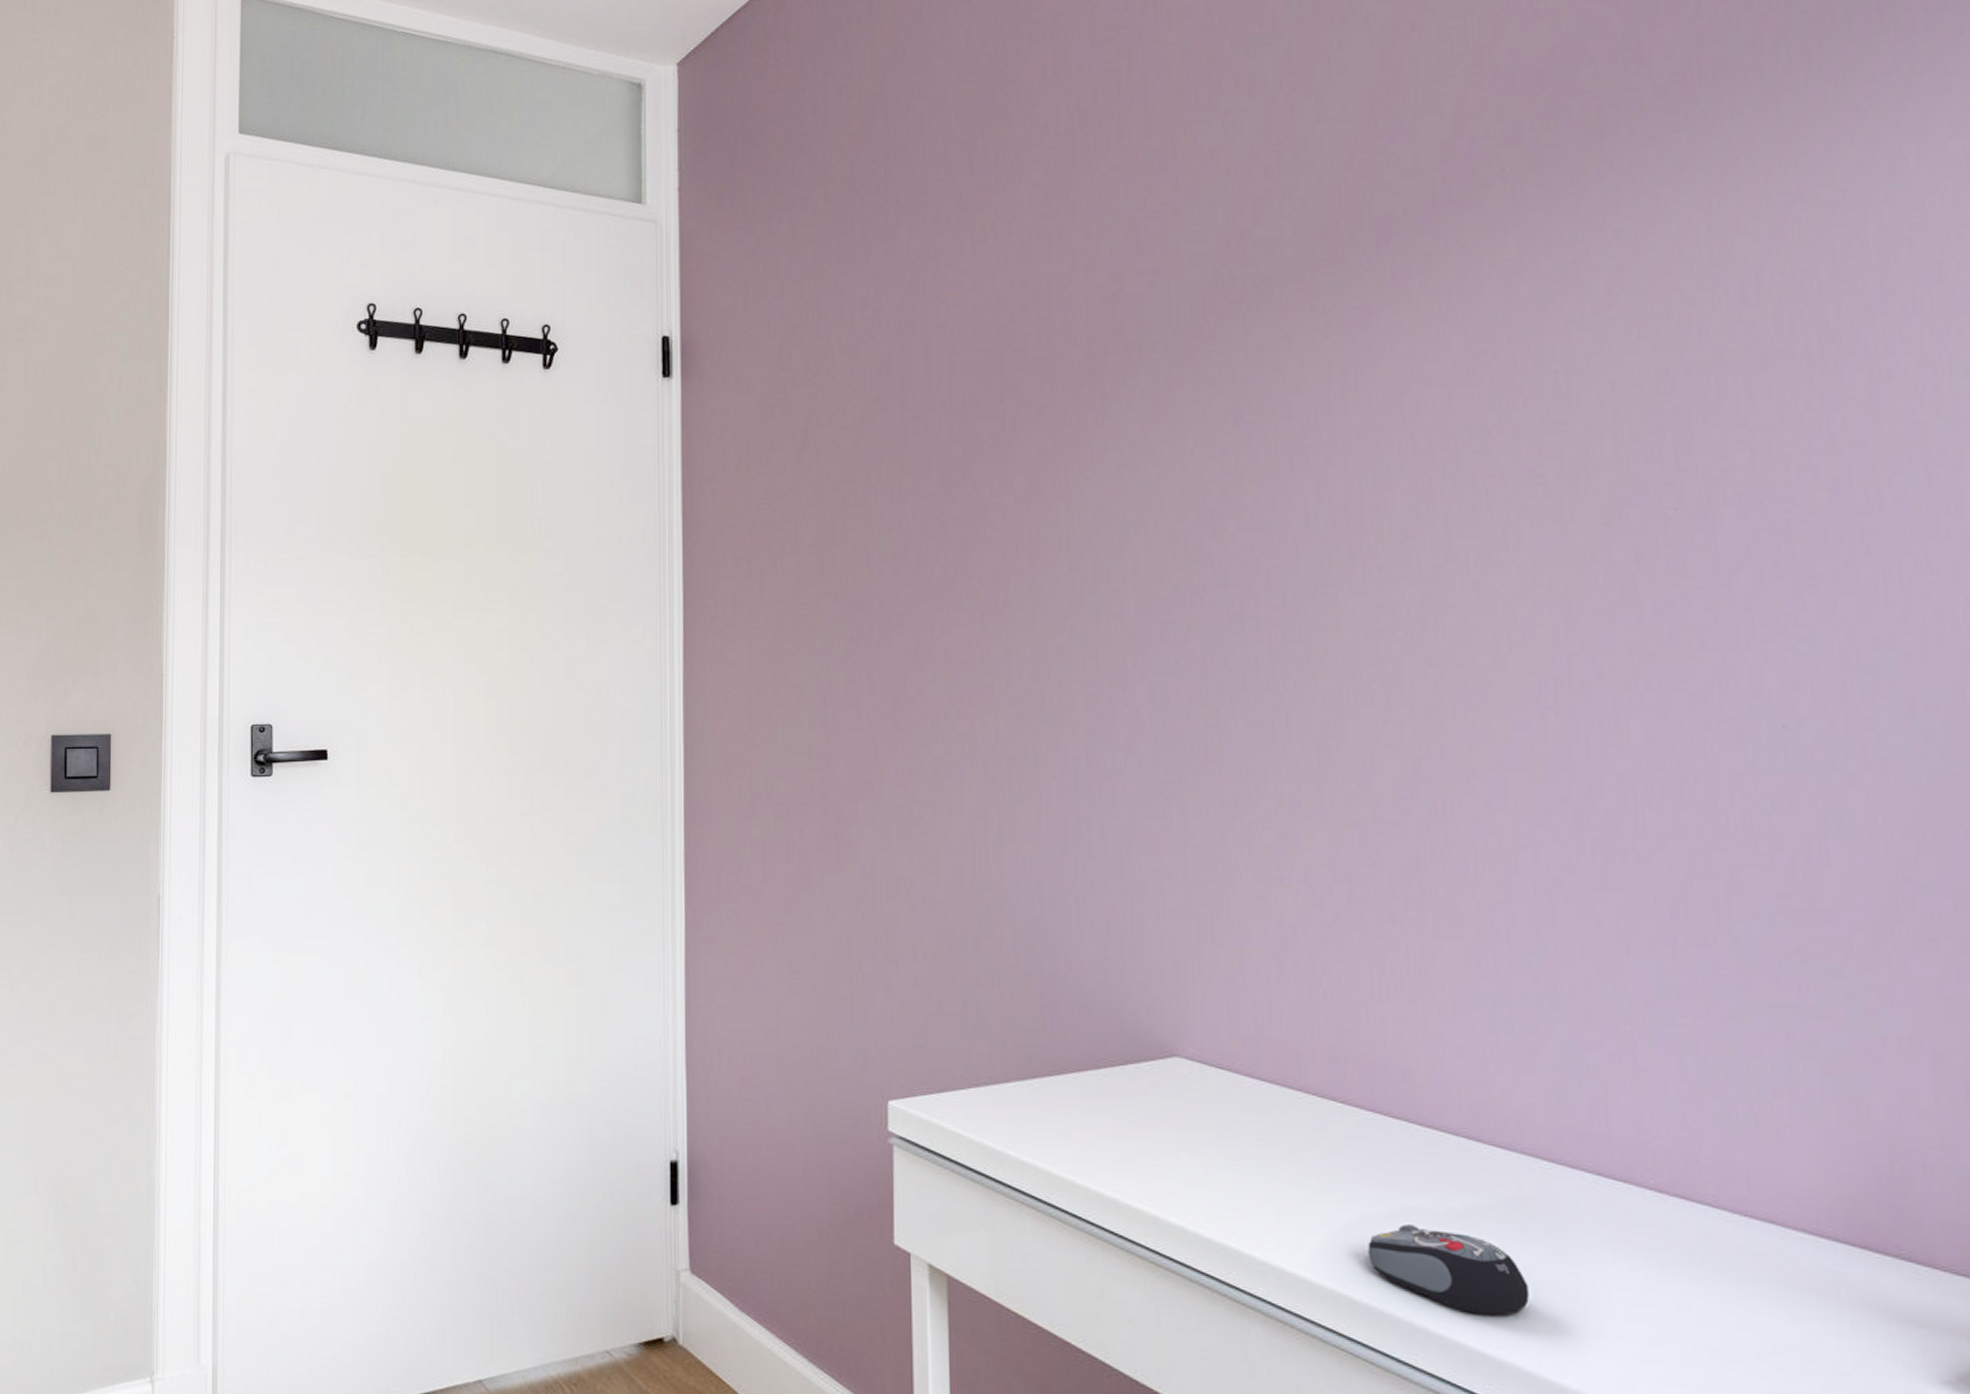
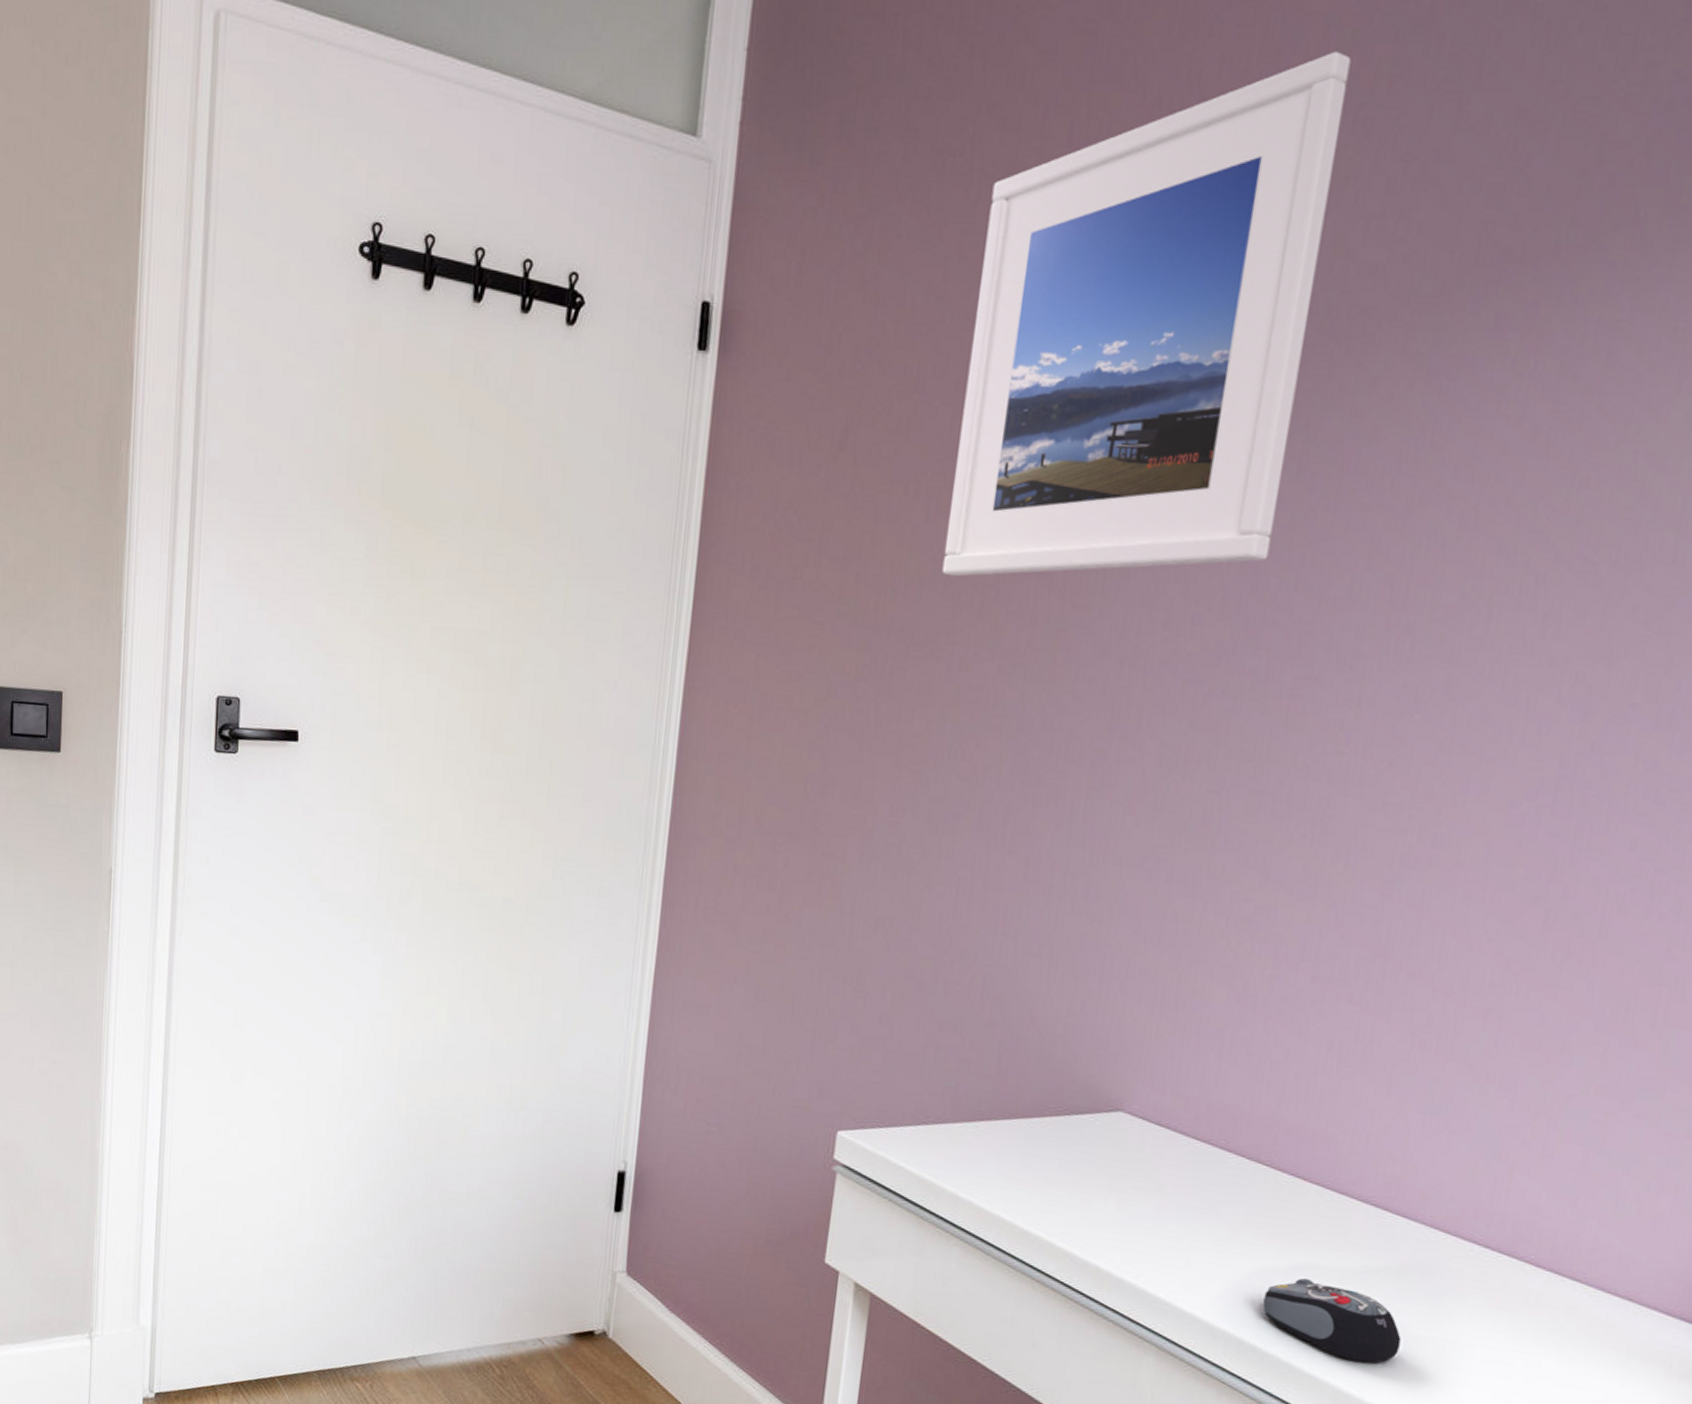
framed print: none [909,71,1221,549] -> present [941,51,1351,577]

